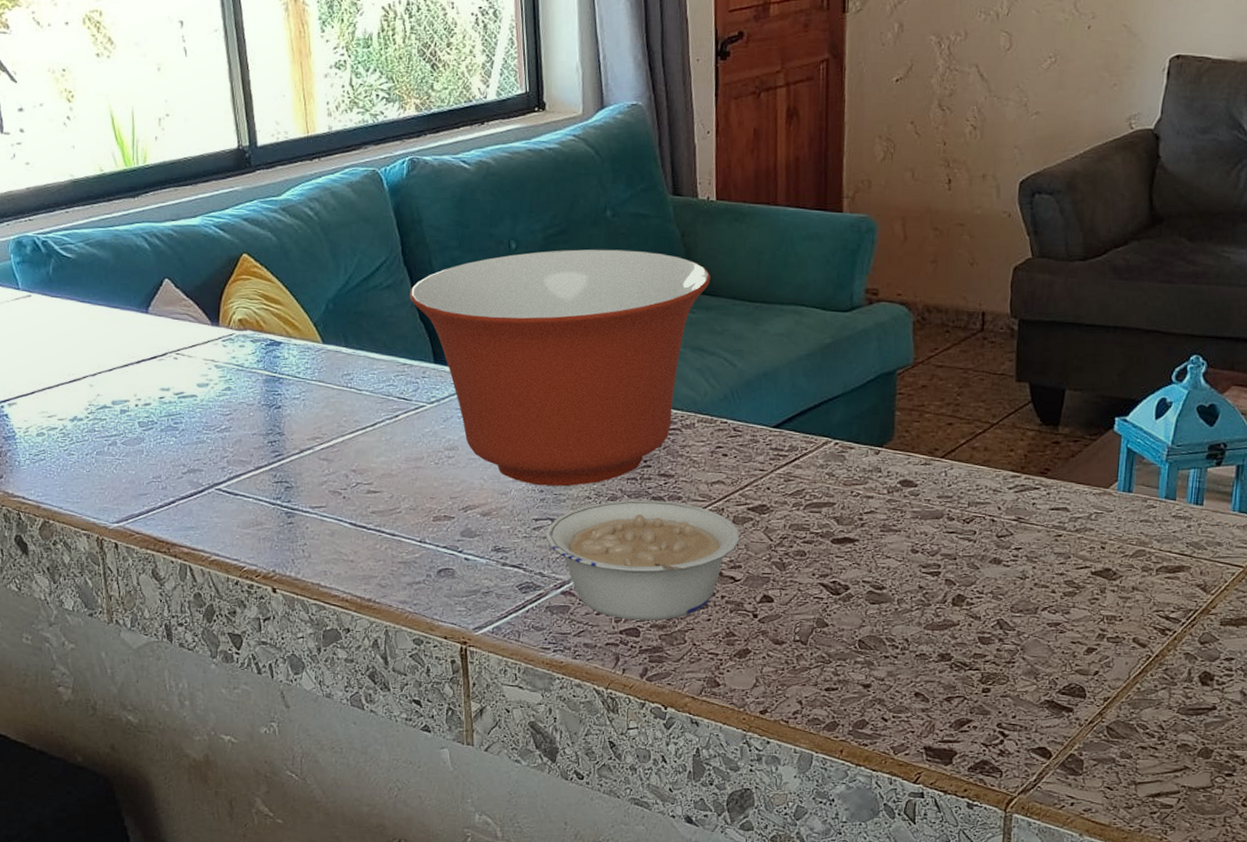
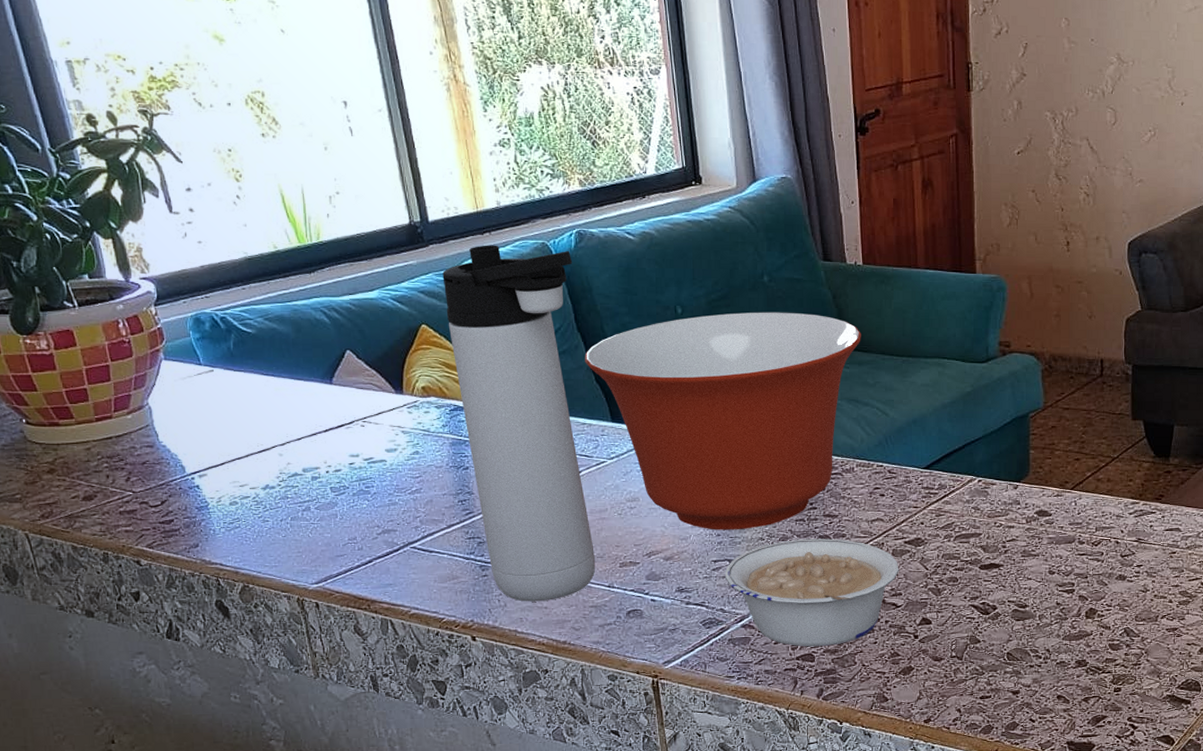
thermos bottle: none [267,171,408,554] -> present [442,245,596,602]

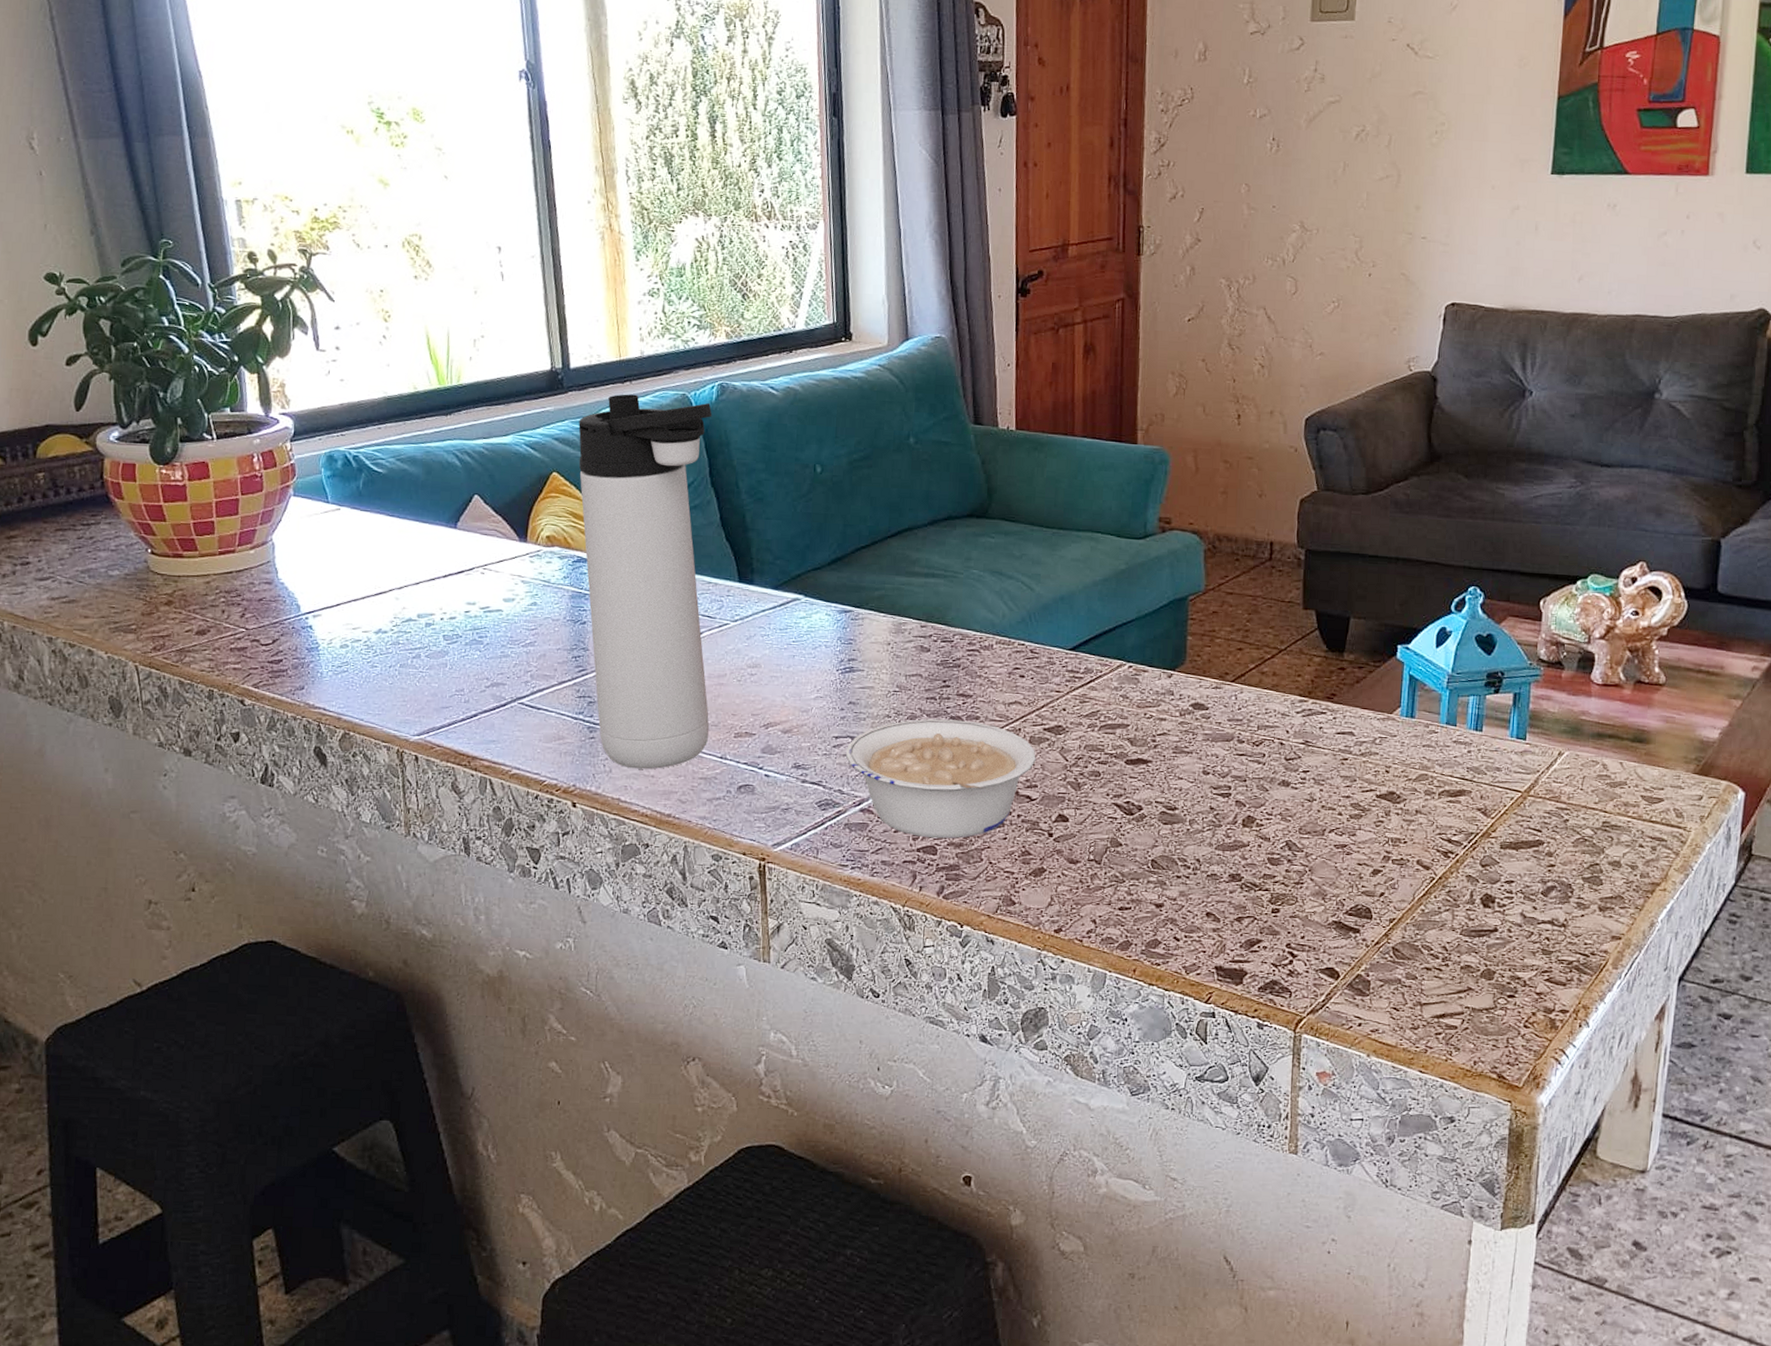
mixing bowl: present [585,312,861,530] -> none [716,474,1010,705]

